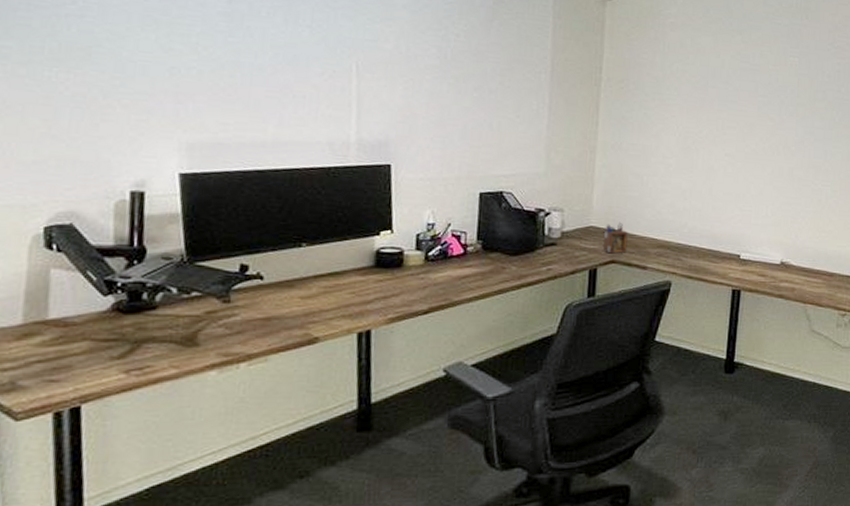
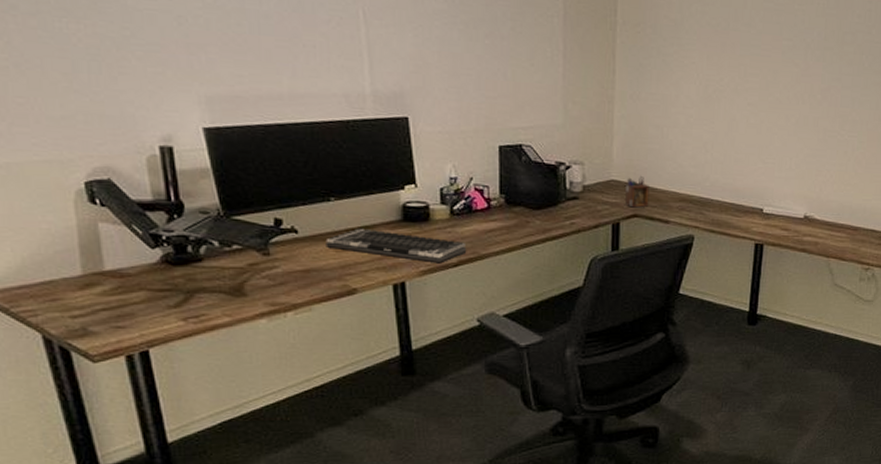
computer keyboard: none [291,274,439,311] -> present [325,228,467,264]

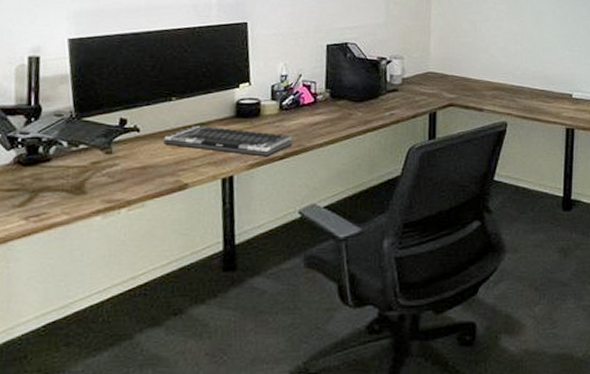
desk organizer: present [625,175,649,208] -> none [442,66,464,97]

